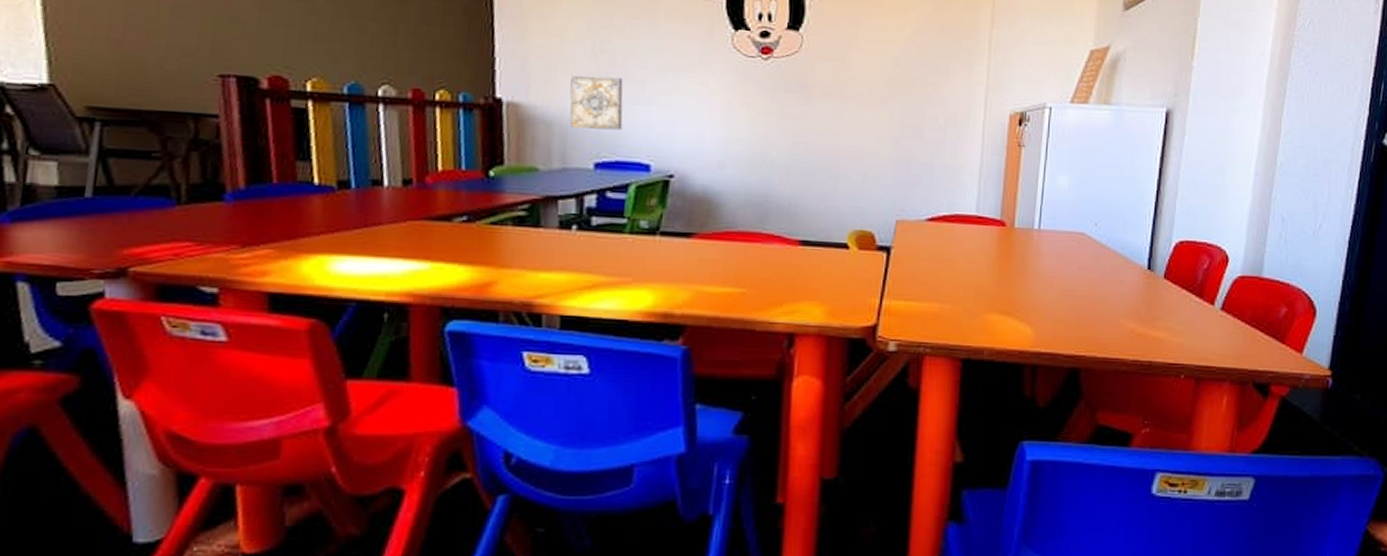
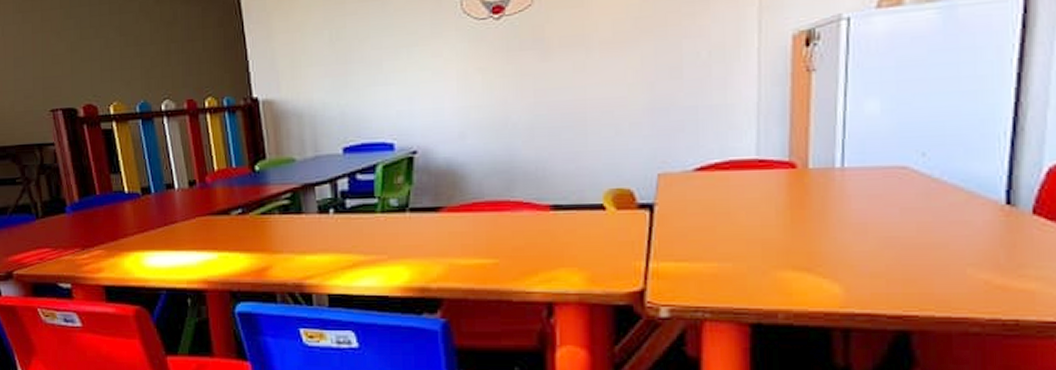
wall art: present [569,75,623,131] -> none [313,62,365,116]

